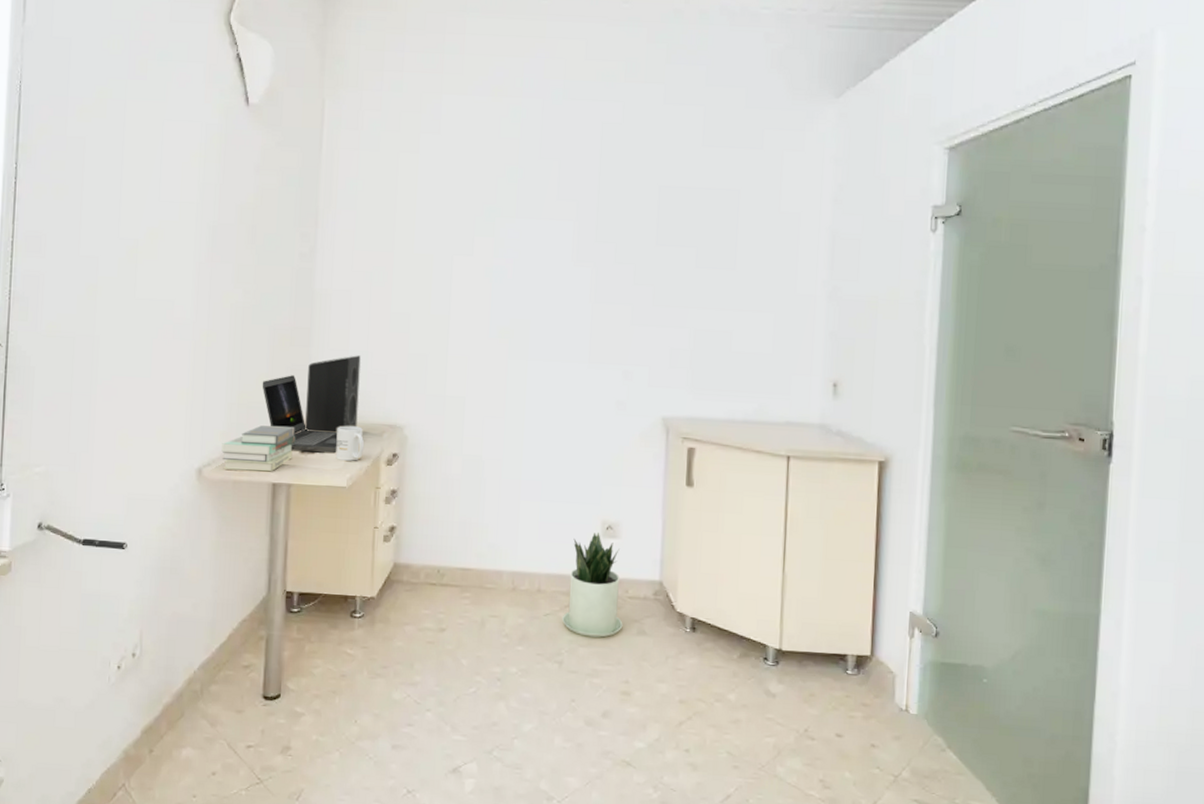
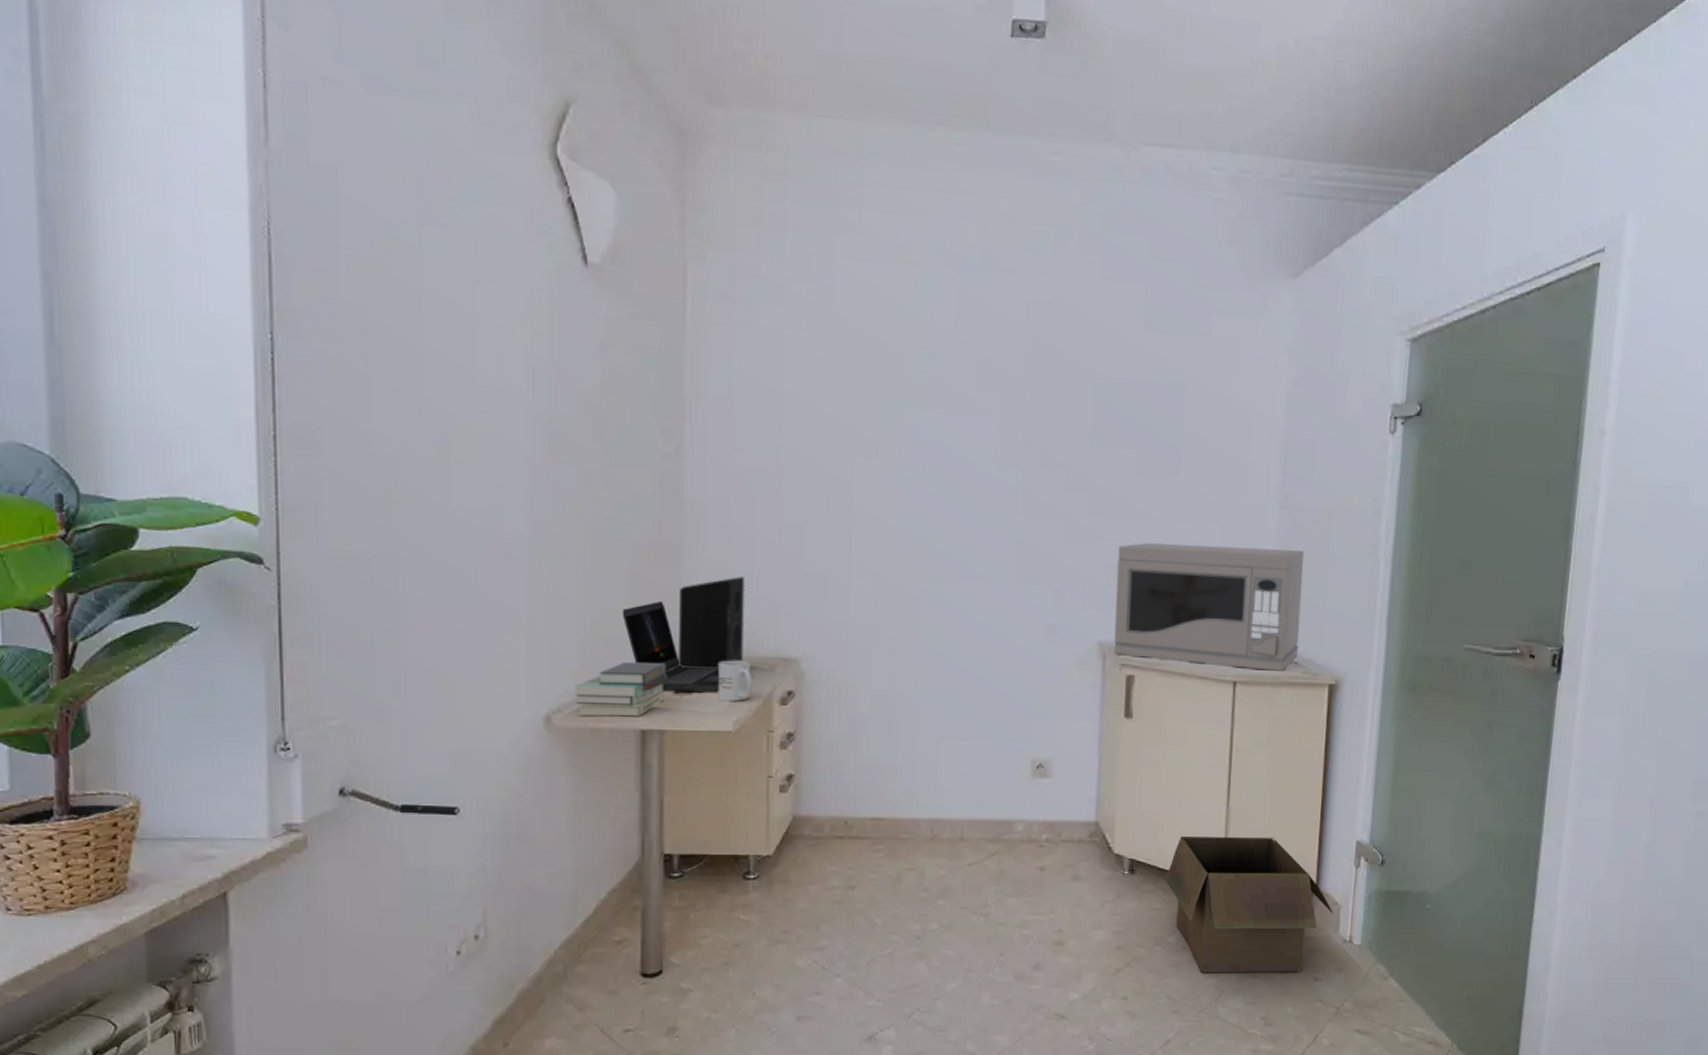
planter: present [562,532,623,638] -> none [989,771,1056,886]
microwave: none [676,329,852,449] -> present [1114,543,1304,672]
box: none [724,599,889,738] -> present [1164,836,1333,974]

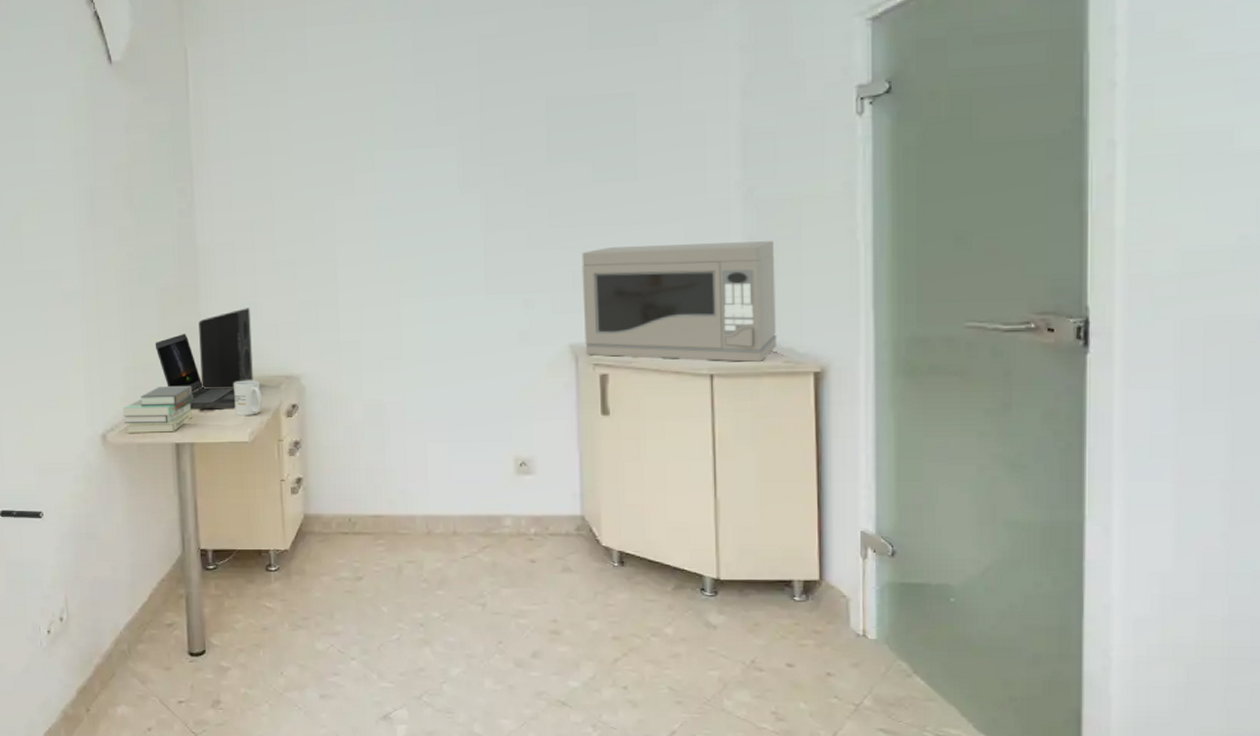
box: present [1164,836,1333,974] -> none [655,528,842,667]

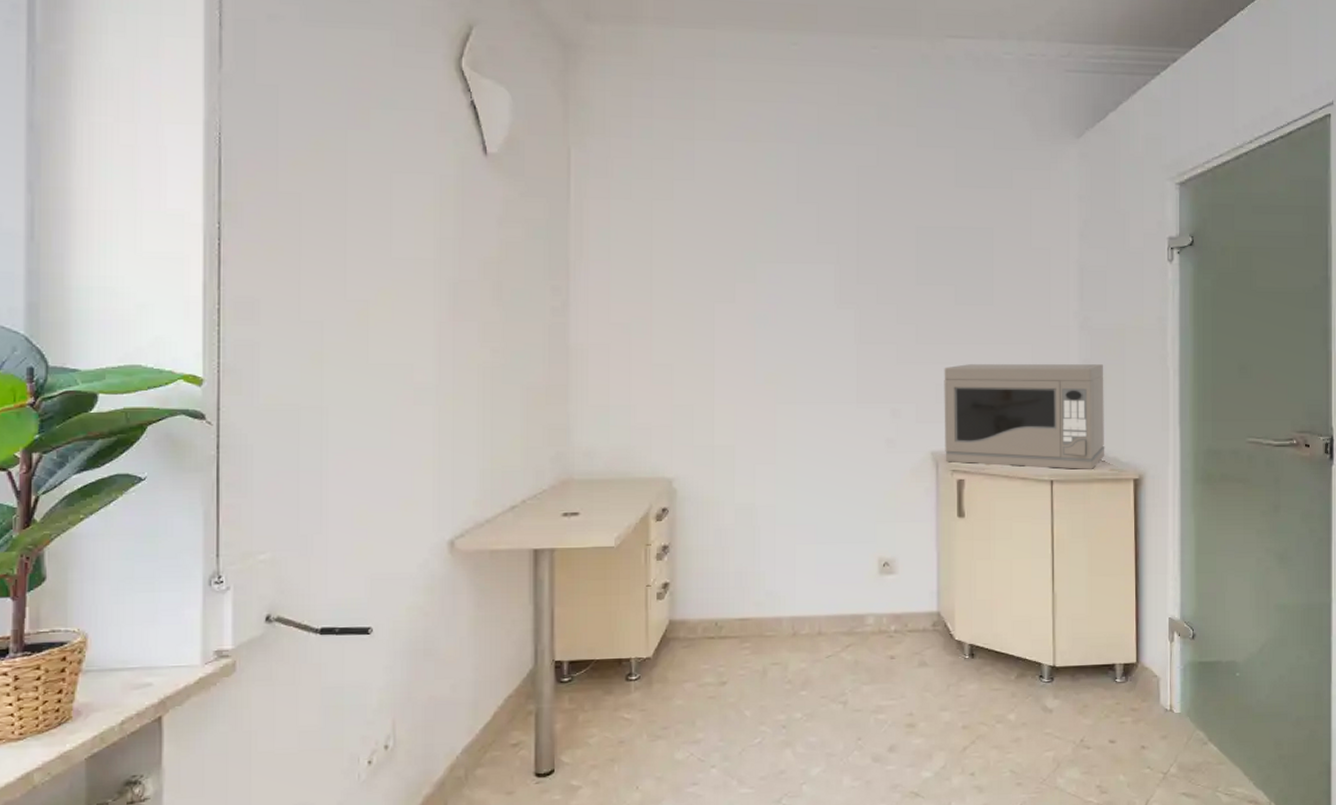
books: present [122,385,194,433] -> none [475,488,557,539]
laptop computer: present [155,334,236,410] -> none [517,435,603,514]
speaker: present [199,308,253,390] -> none [567,410,623,493]
mug: present [234,380,263,415] -> none [601,483,632,520]

